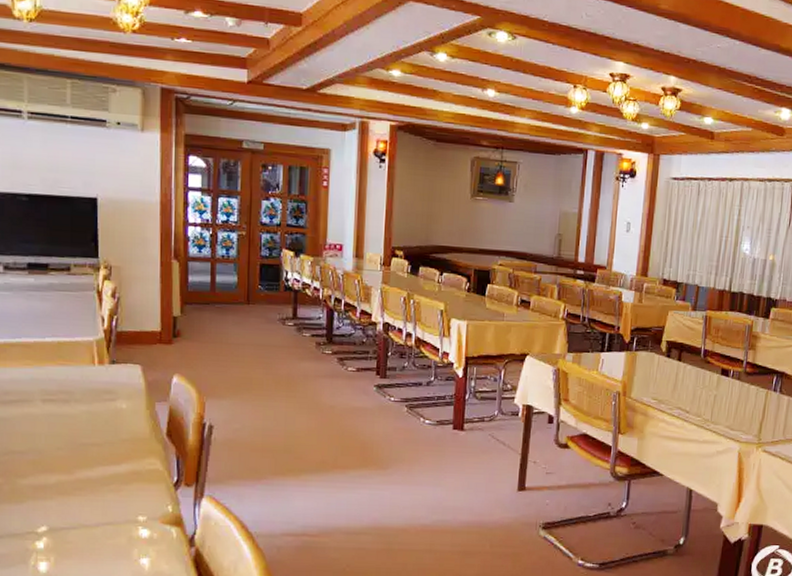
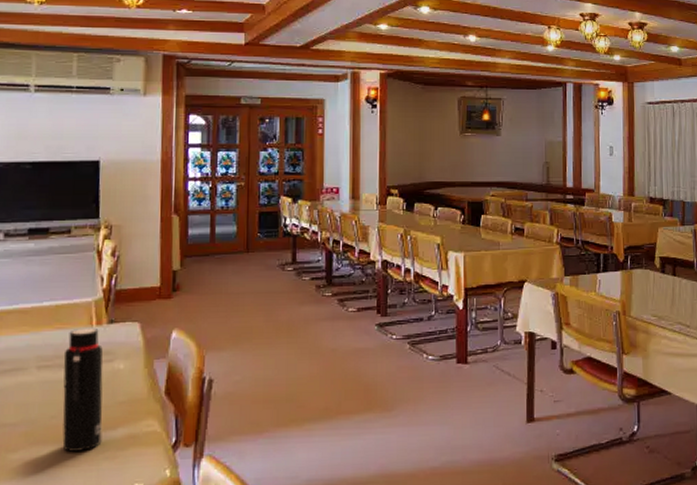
water bottle: none [67,366,107,482] -> present [62,327,103,452]

